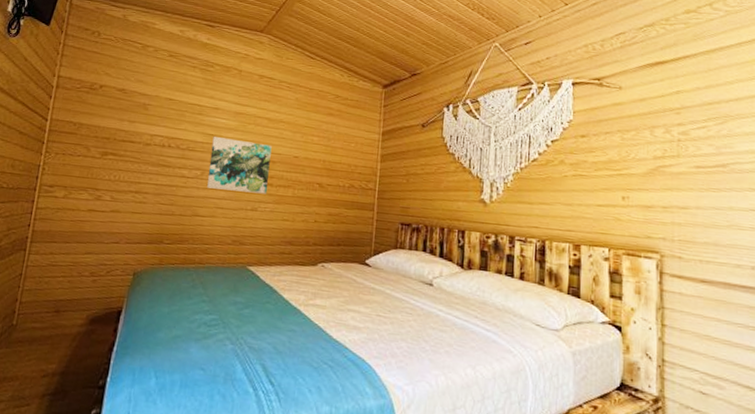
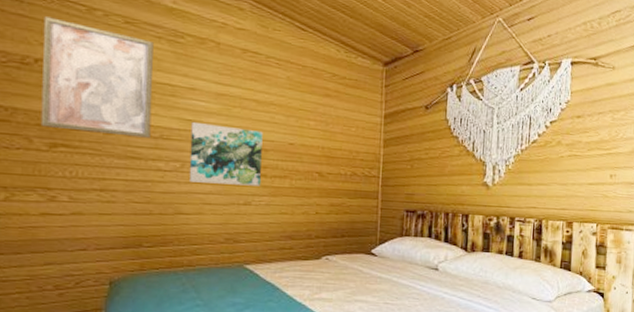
wall art: none [97,53,190,149] -> present [40,16,154,138]

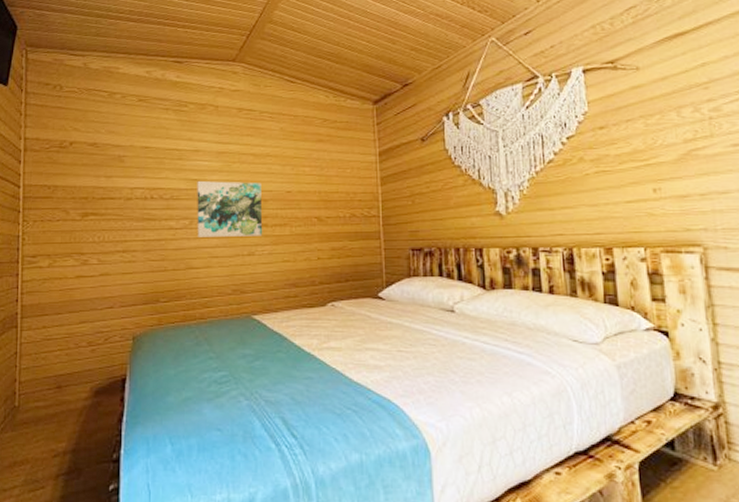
wall art: present [40,16,154,138] -> none [75,105,163,201]

